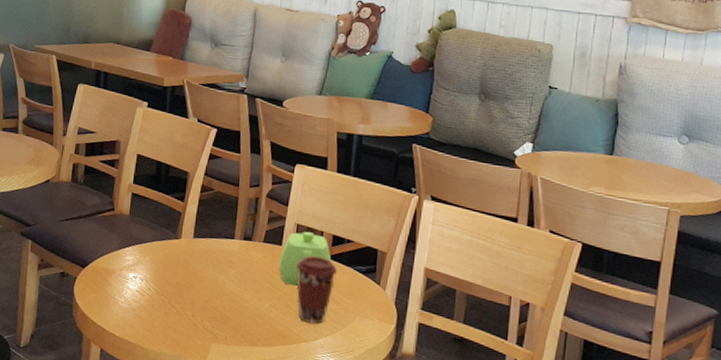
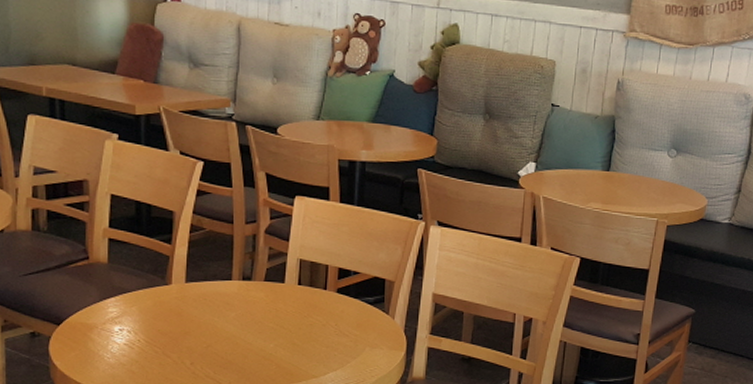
teapot: present [278,232,331,287] -> none [282,267,337,324]
coffee cup: present [295,256,338,324] -> none [300,291,345,358]

